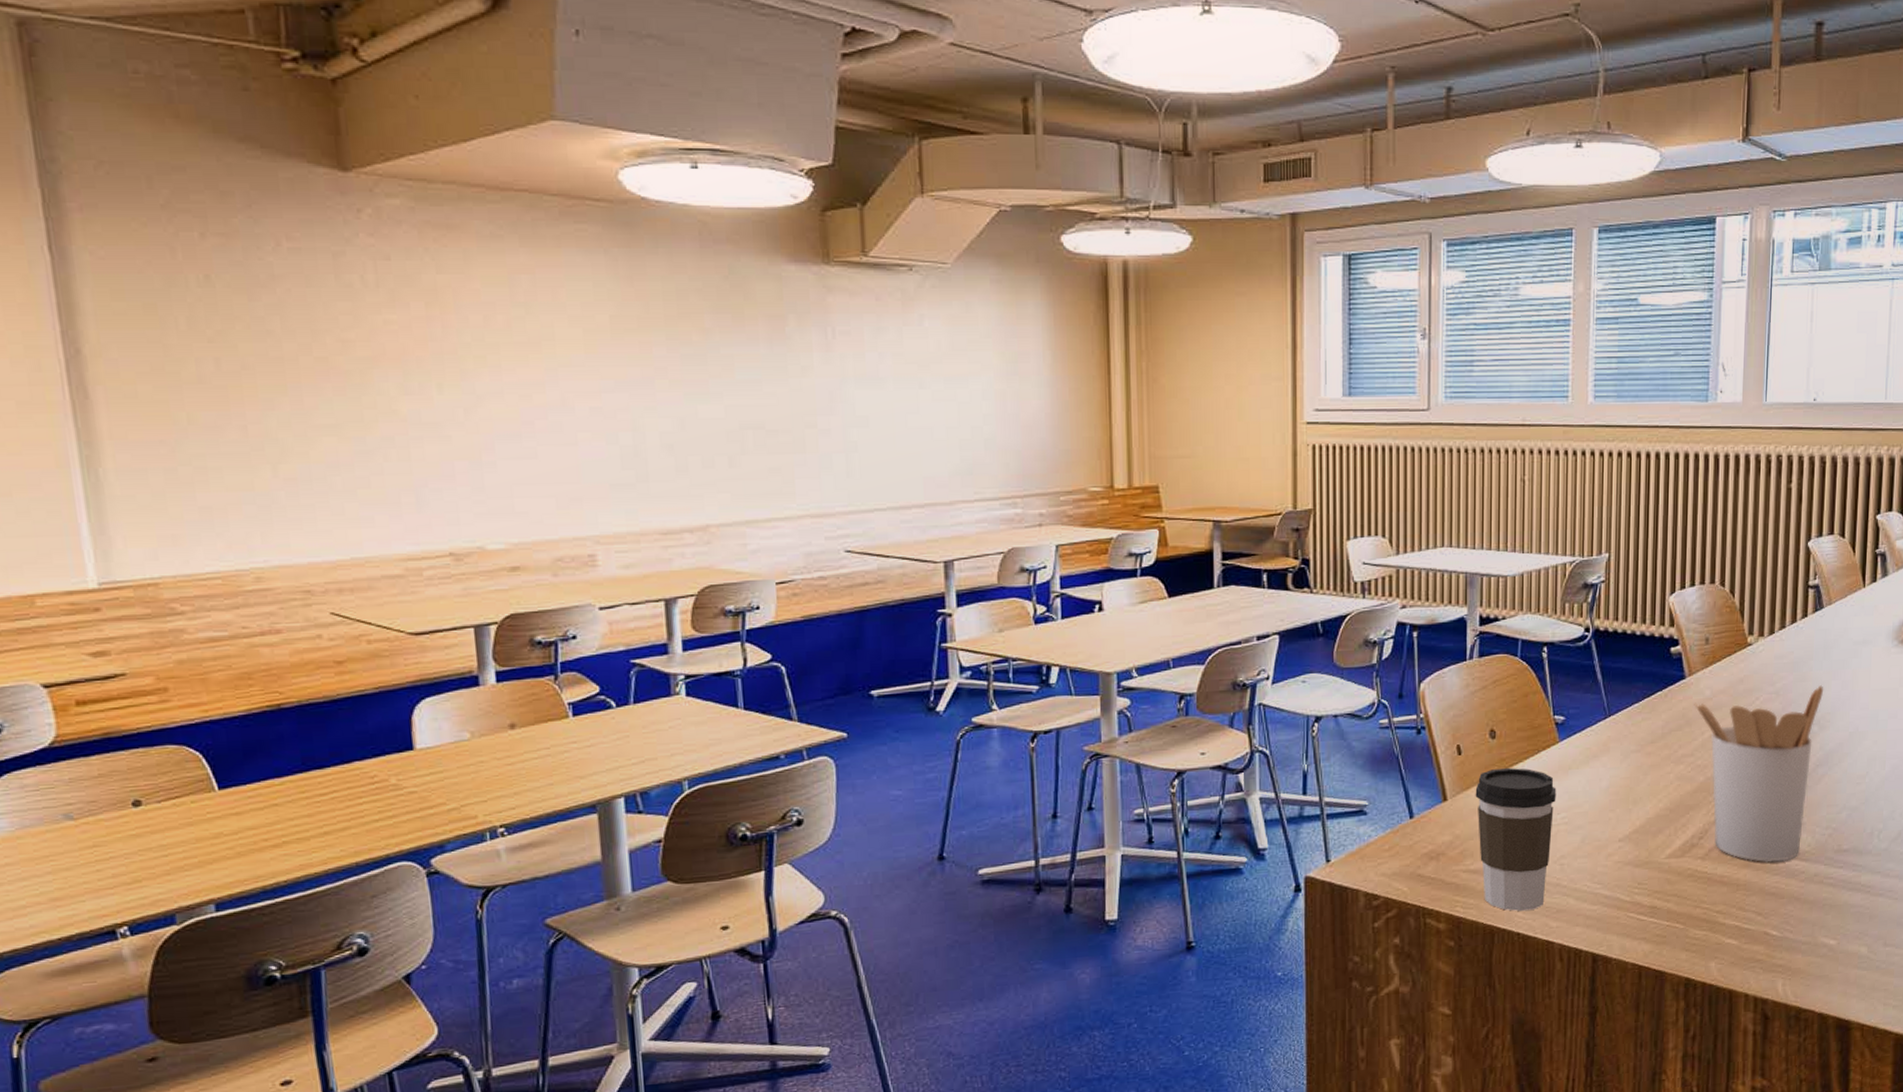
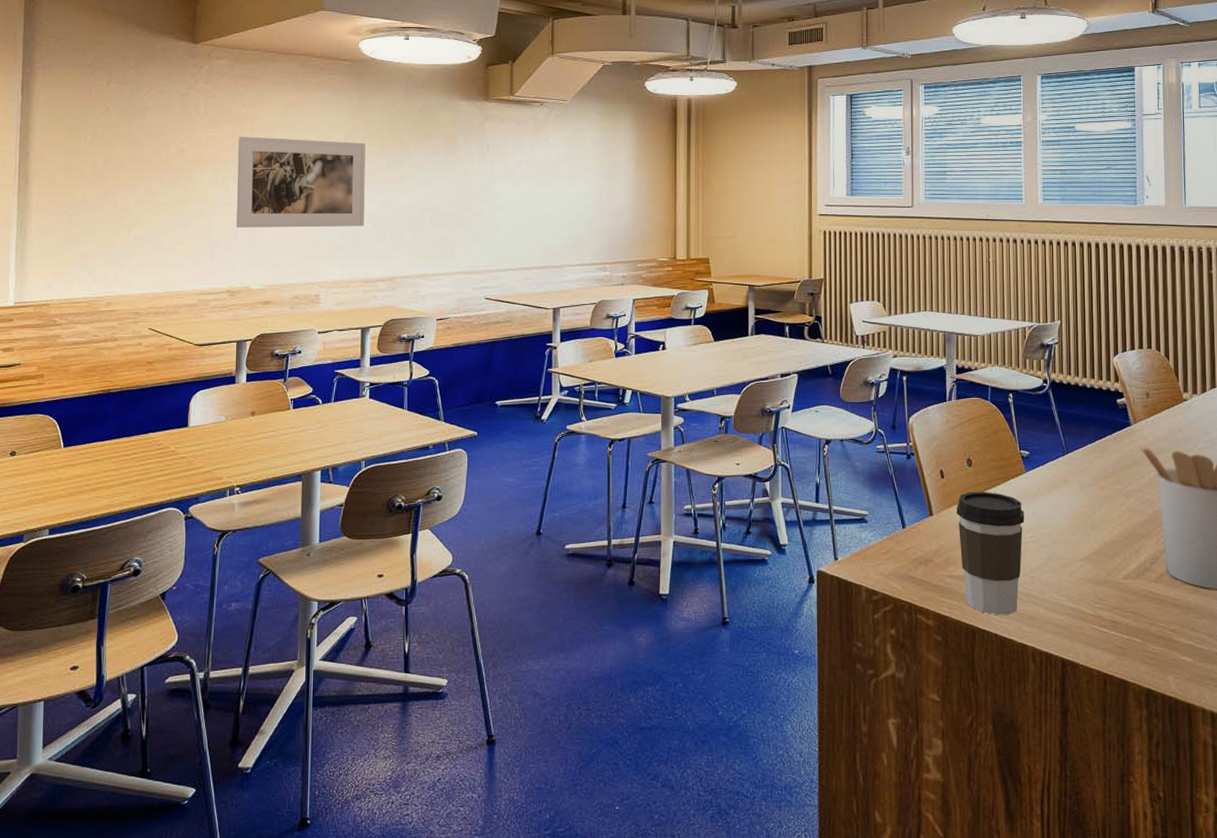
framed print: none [437,320,654,459] -> present [236,136,366,228]

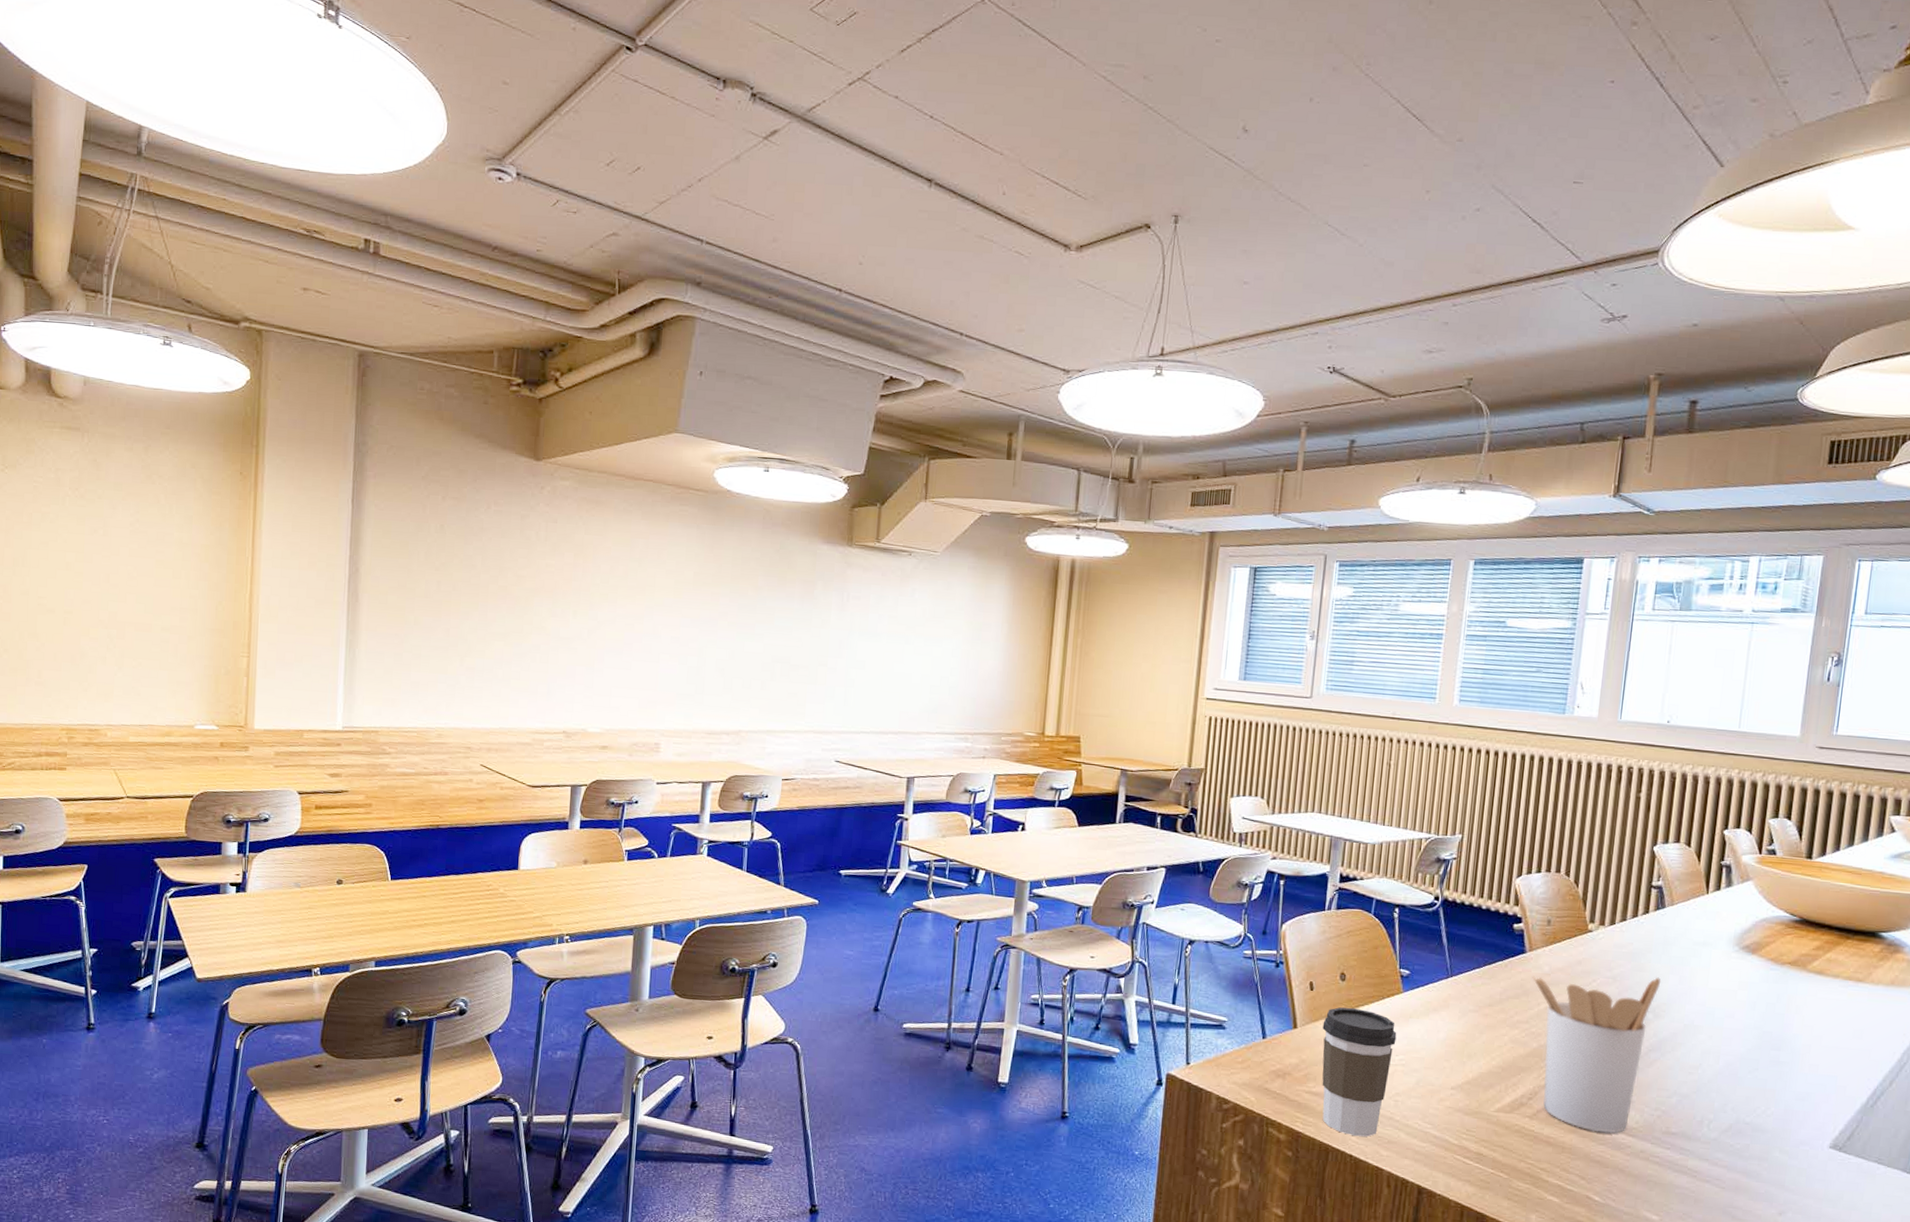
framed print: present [236,136,366,228] -> none [575,567,716,674]

